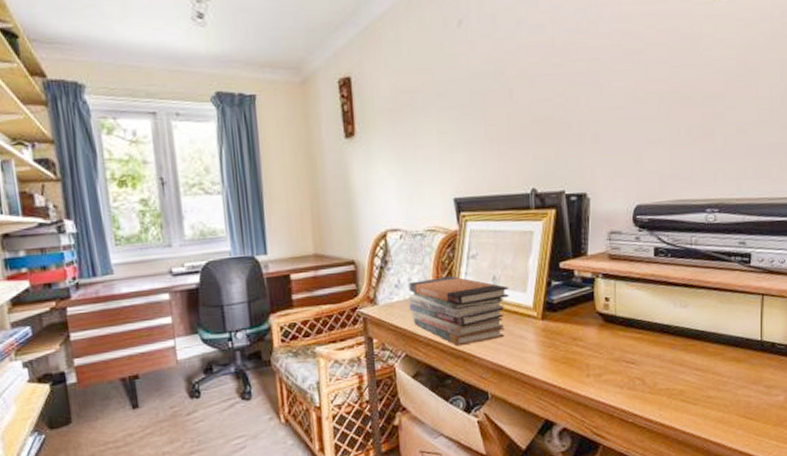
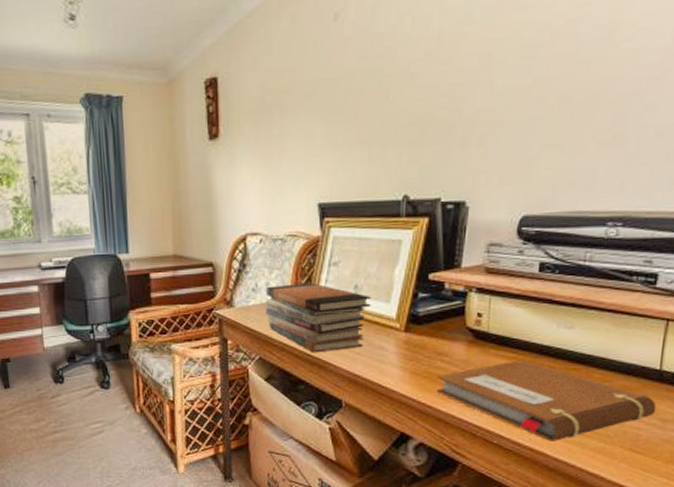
notebook: none [574,339,762,415] -> present [436,360,657,441]

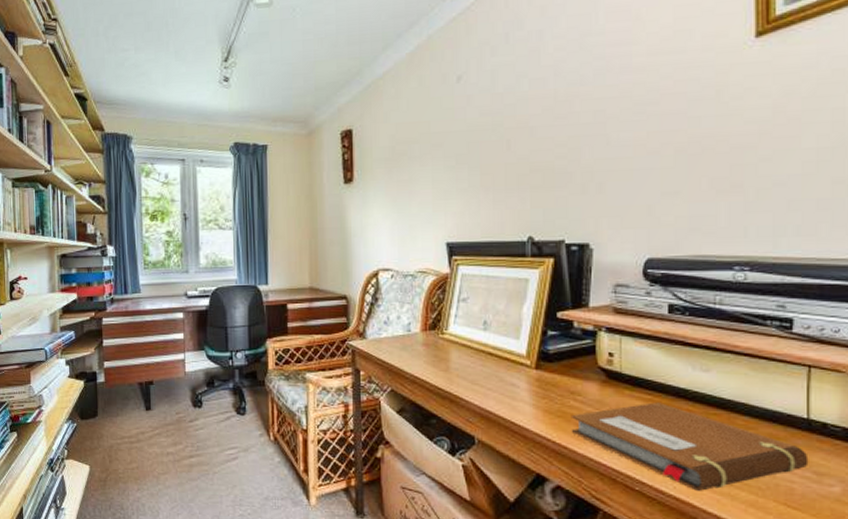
book stack: present [265,283,371,353] -> none [396,318,501,387]

